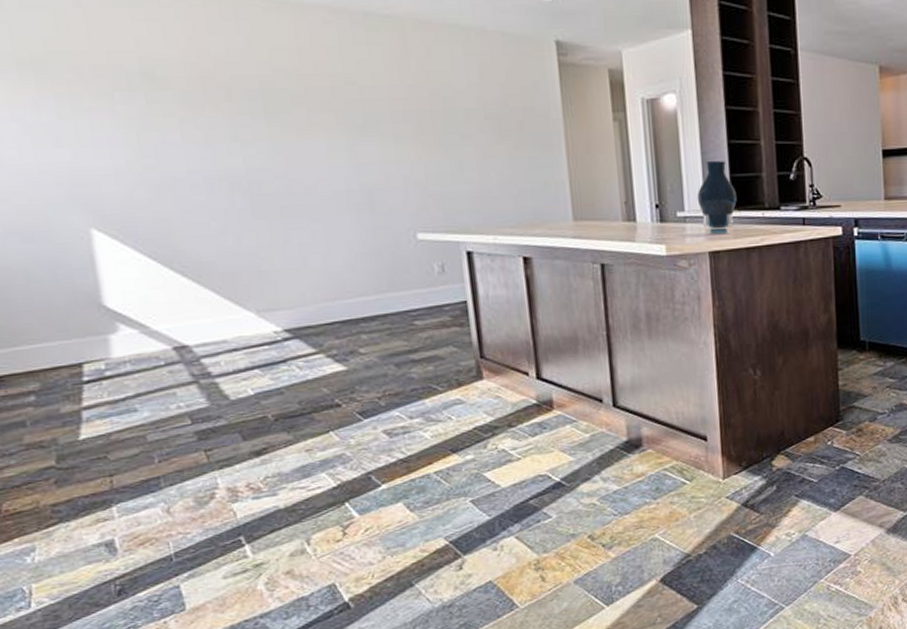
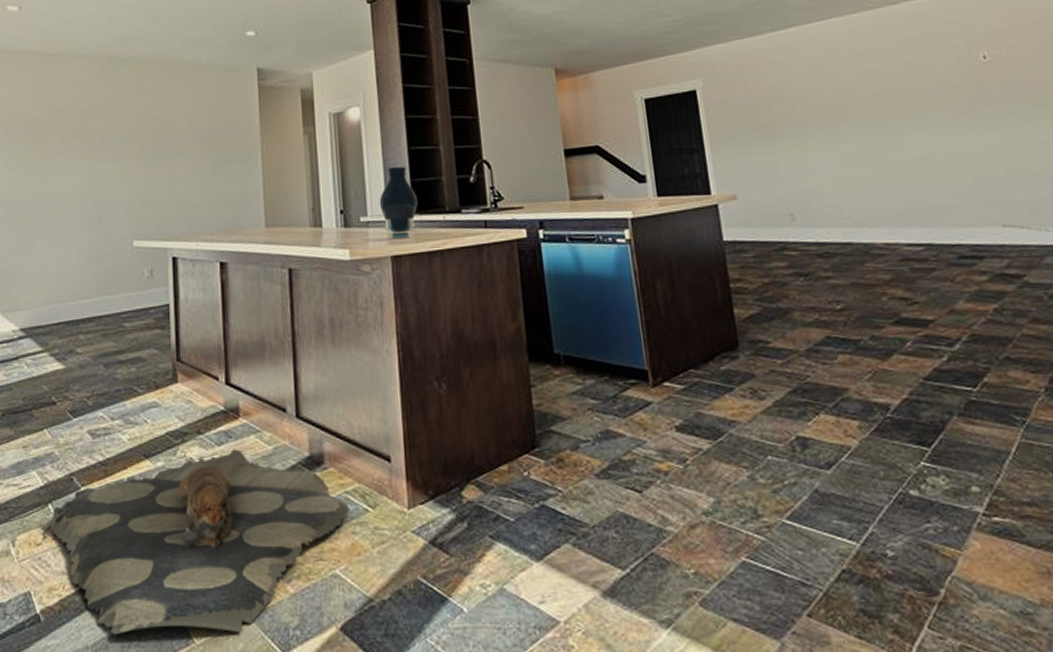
dog bed: none [349,438,669,611] -> present [50,449,350,635]

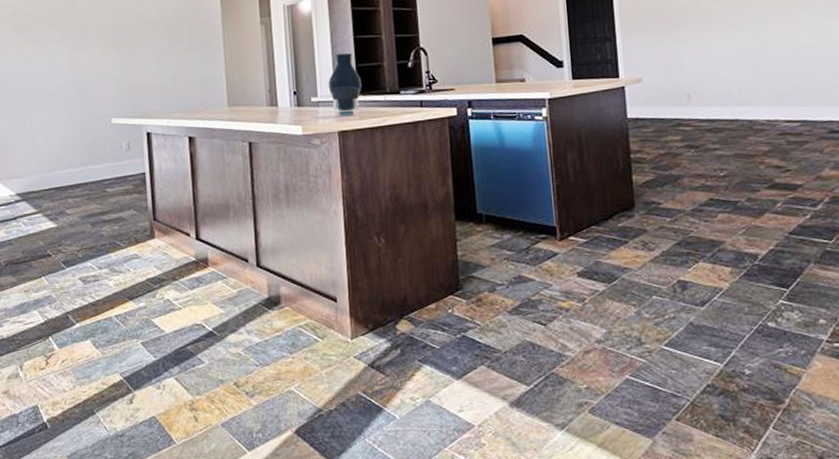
dog bed: present [50,449,350,635] -> none [51,292,303,438]

